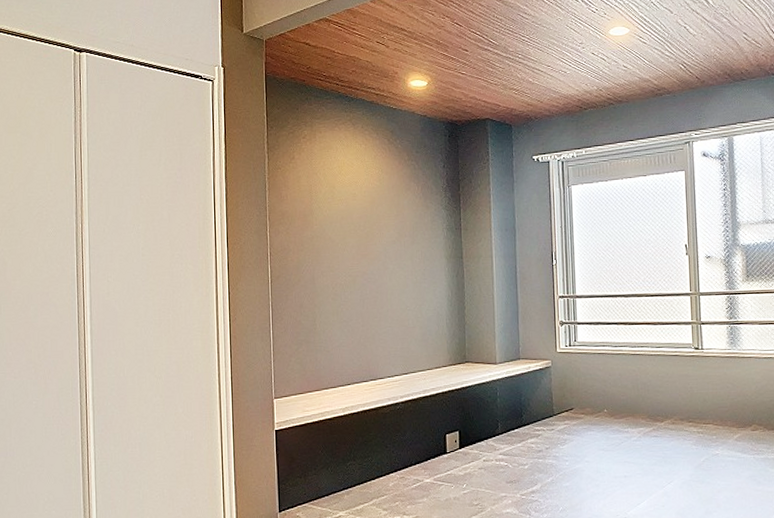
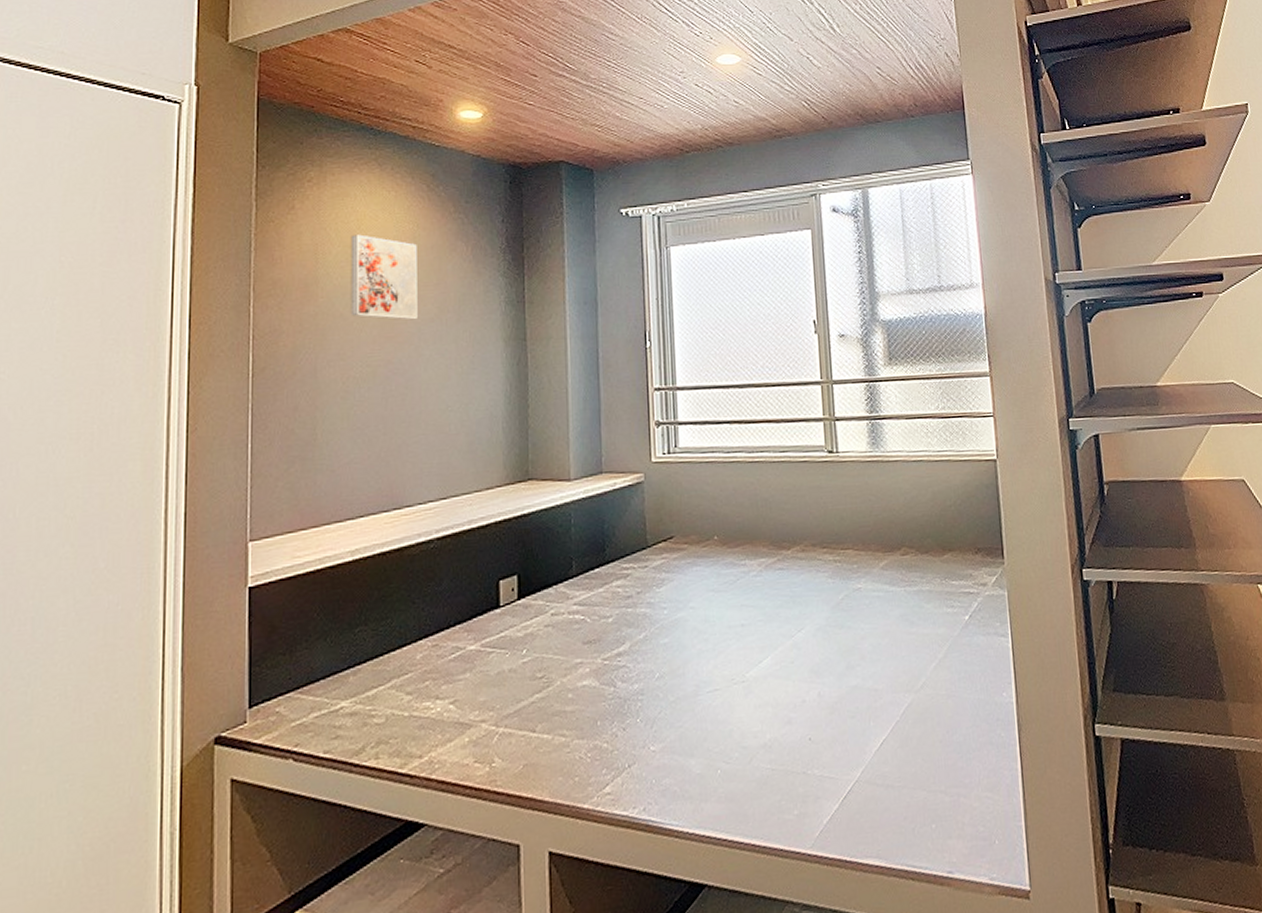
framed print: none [334,178,384,242] -> present [350,234,418,320]

